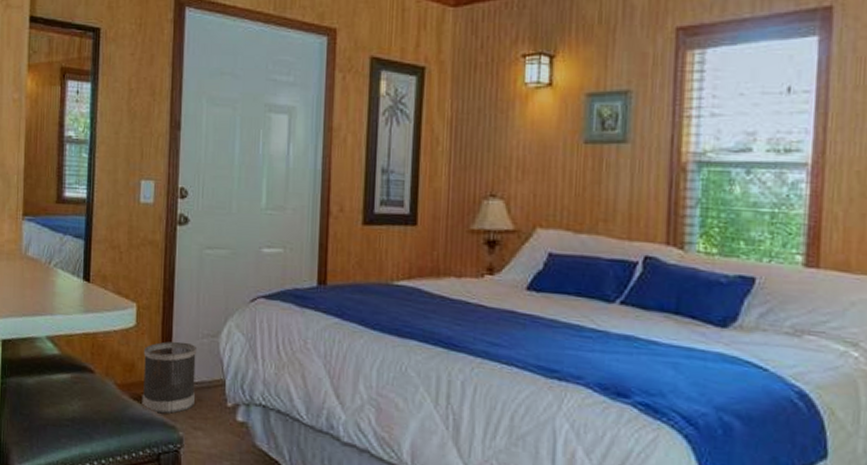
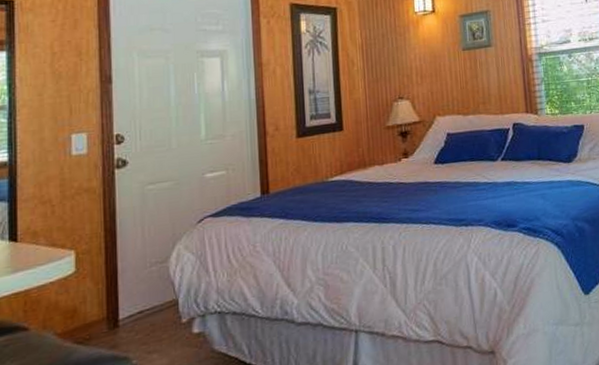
wastebasket: present [141,341,196,414] -> none [86,274,147,351]

